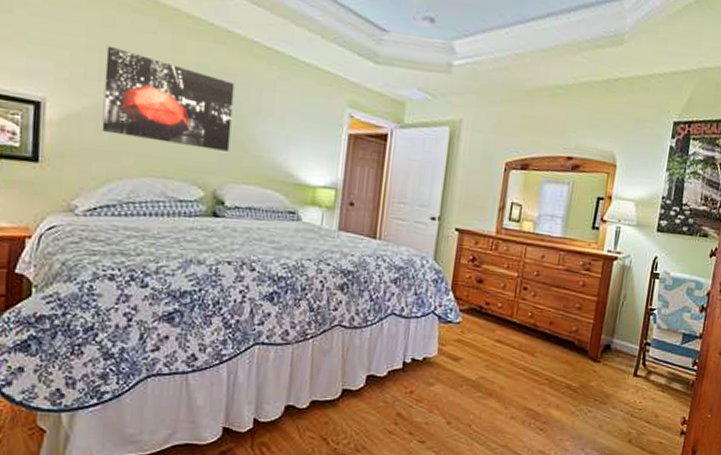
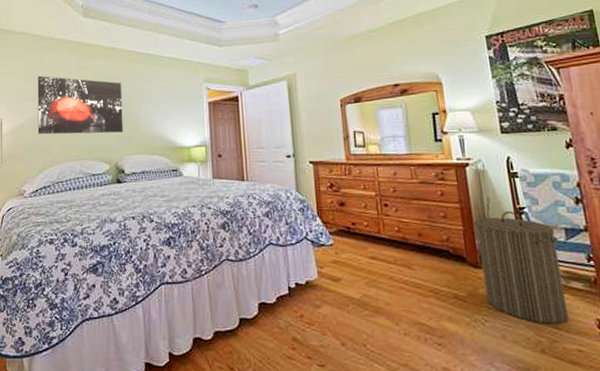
laundry hamper: none [595,310,675,419] -> present [474,210,569,324]

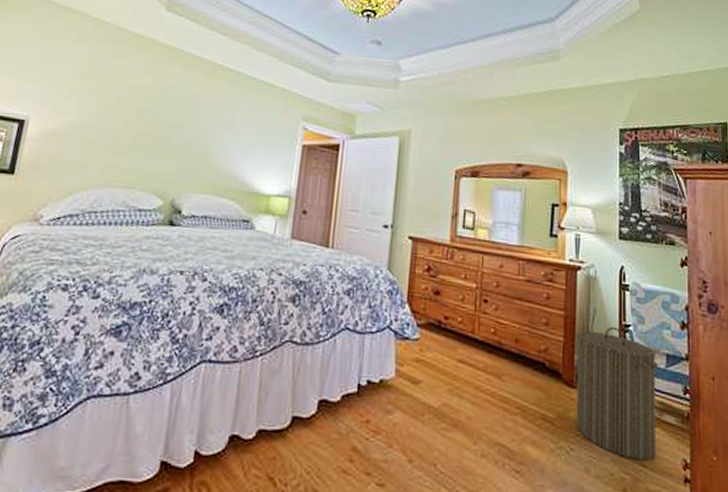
wall art: present [37,75,123,135] -> none [75,71,199,163]

